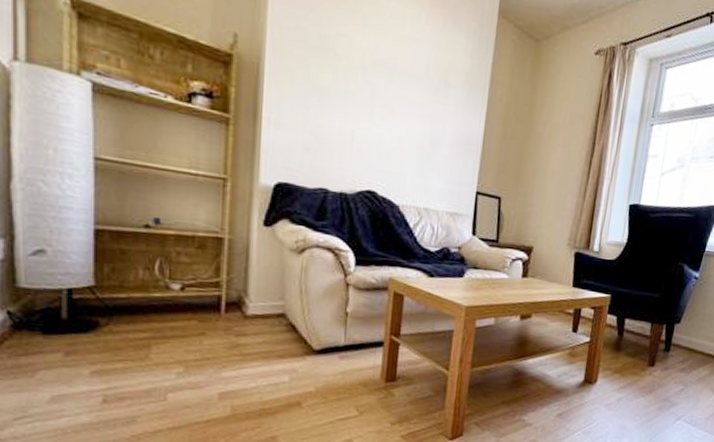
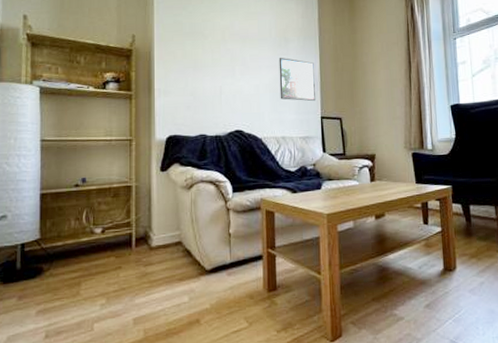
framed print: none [429,106,479,172] -> present [279,58,317,102]

